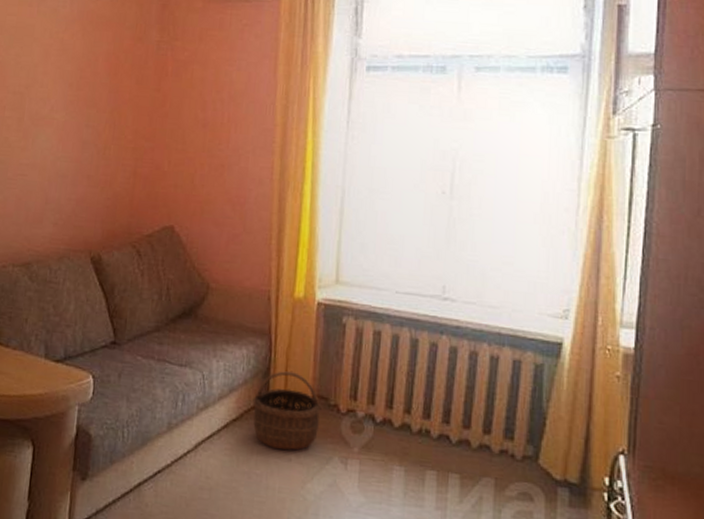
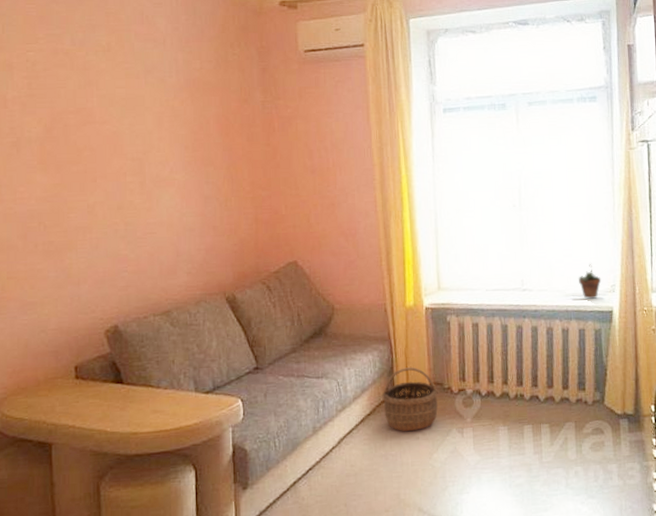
succulent plant: none [518,277,551,324] -> present [578,263,602,299]

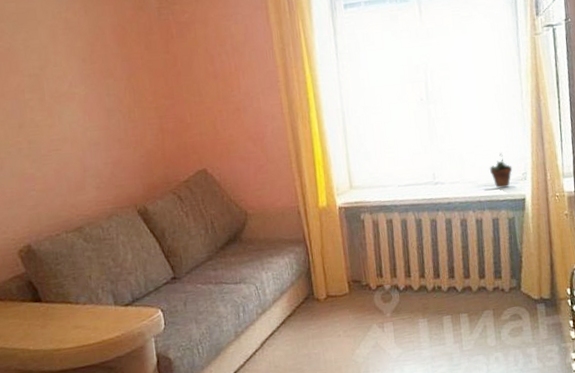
wicker basket: present [382,367,439,432] -> none [301,267,358,330]

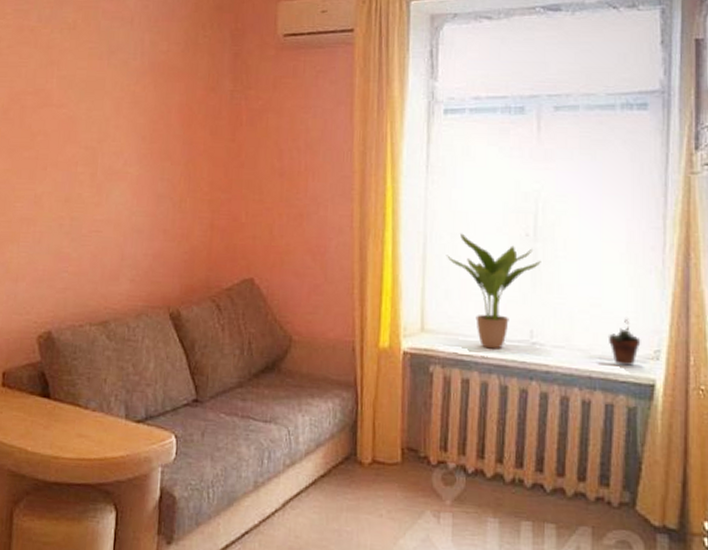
potted plant: none [361,105,435,193] -> present [446,233,541,349]

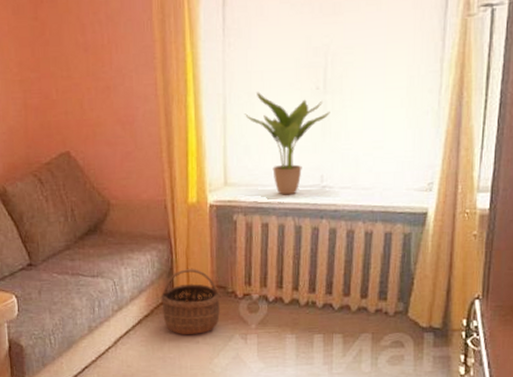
wicker basket: none [340,423,411,505] -> present [160,269,221,335]
succulent plant: present [608,318,641,366] -> none [388,157,417,199]

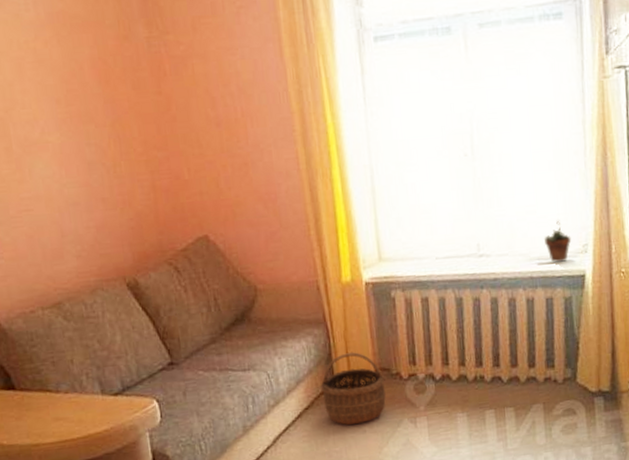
potted plant: present [244,92,330,195] -> none [393,161,481,267]
succulent plant: none [388,157,417,199] -> present [543,220,572,263]

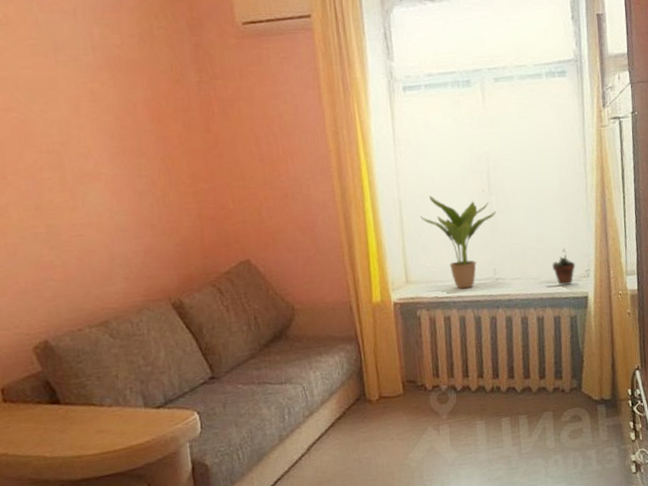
wicker basket: present [320,352,387,425] -> none [351,366,412,433]
potted plant: none [393,161,481,267] -> present [419,195,497,289]

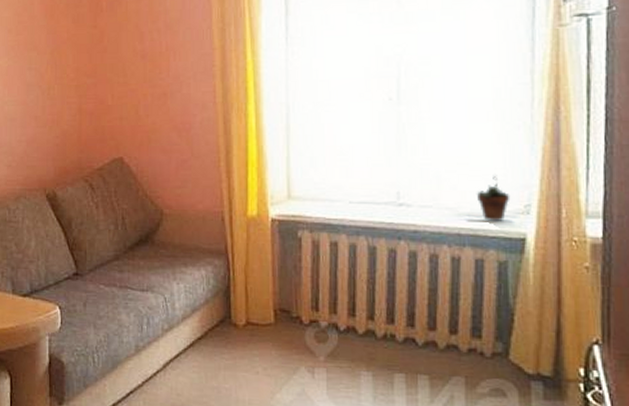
potted plant: present [419,195,497,289] -> none [309,101,406,212]

